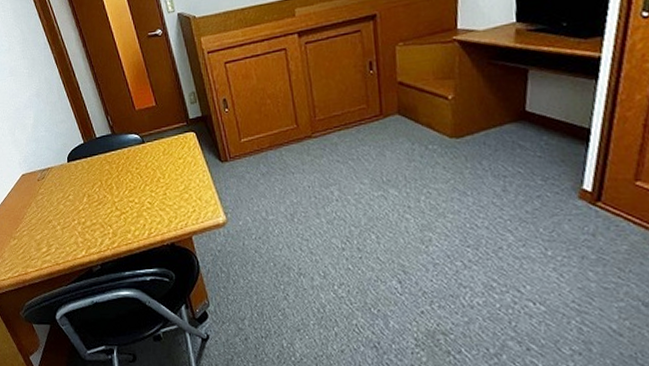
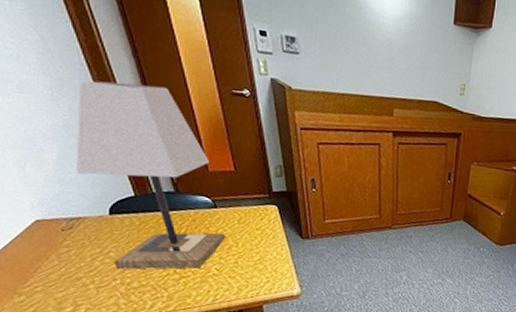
lamp: none [44,45,155,210] -> present [76,80,226,270]

